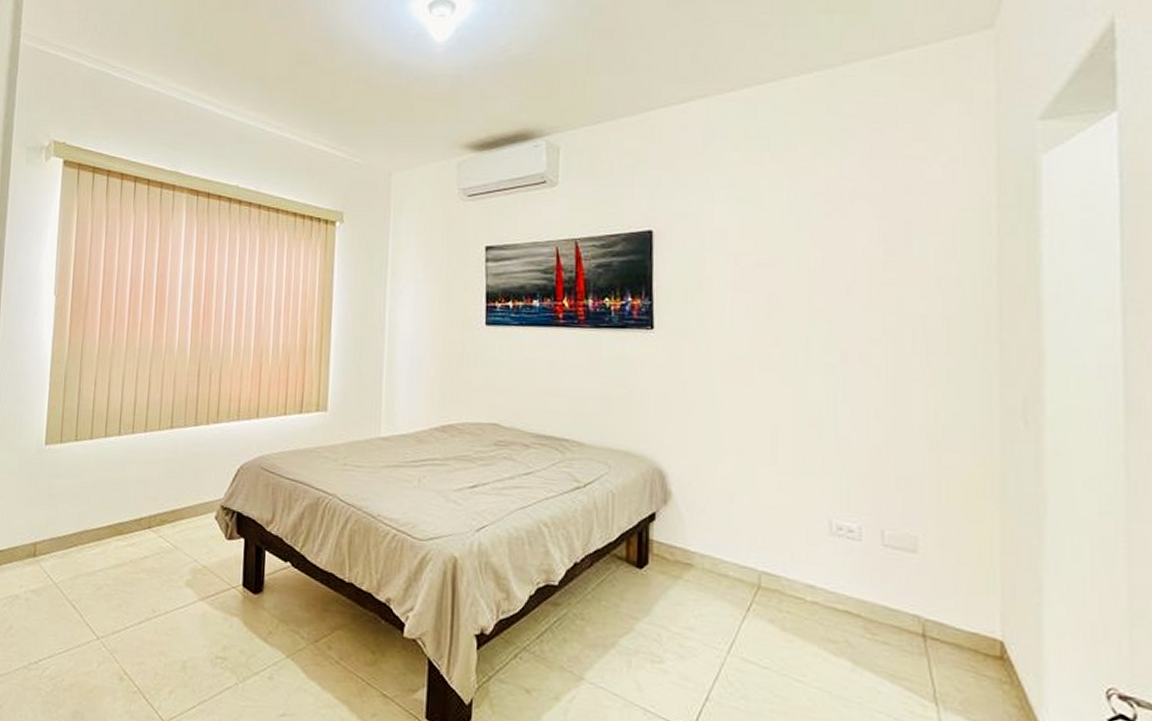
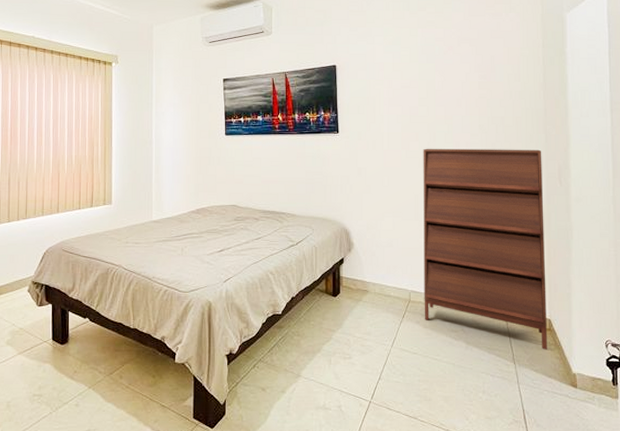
shoe cabinet: none [782,357,997,690] -> present [423,148,547,350]

